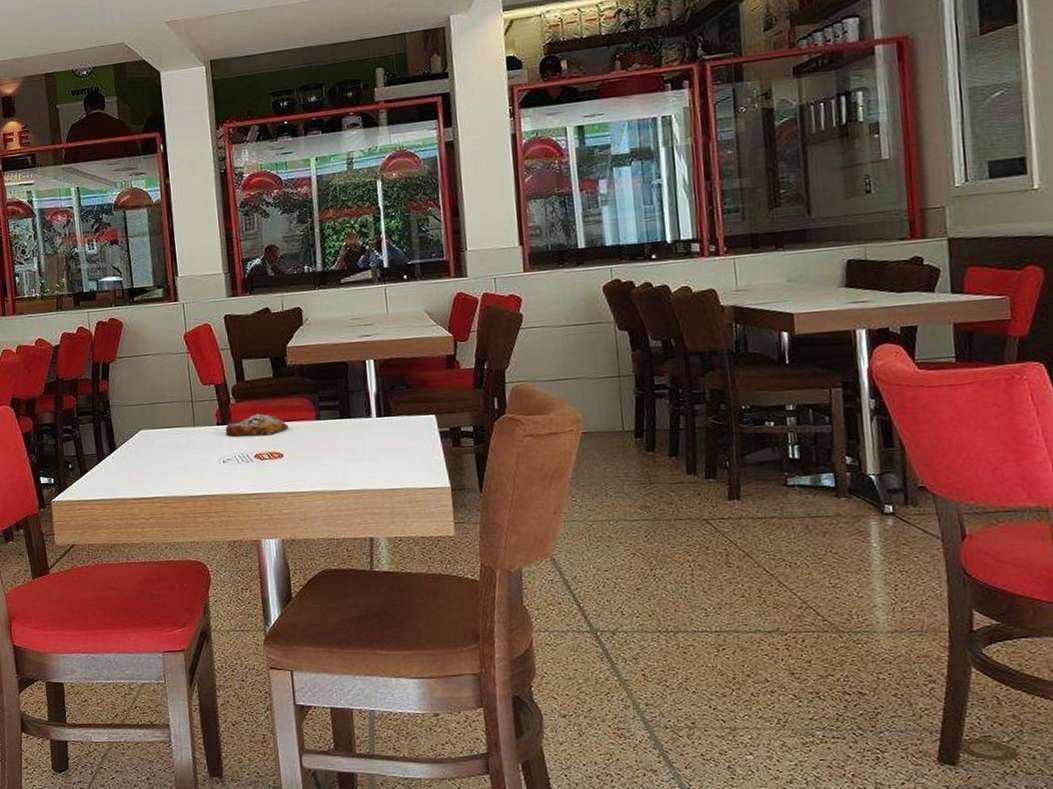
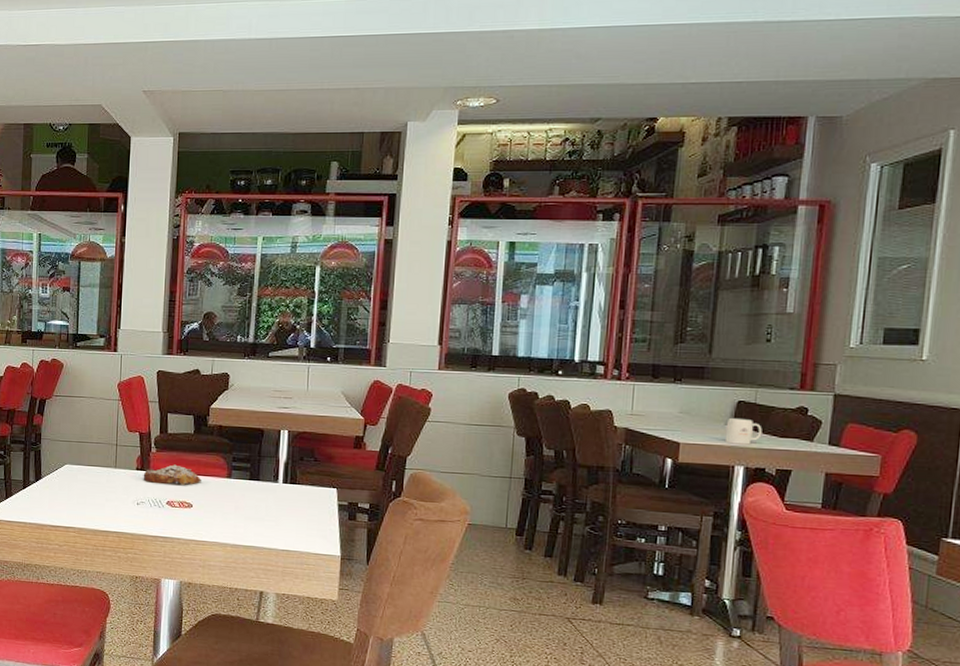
mug: none [839,278,879,307] -> present [724,417,763,445]

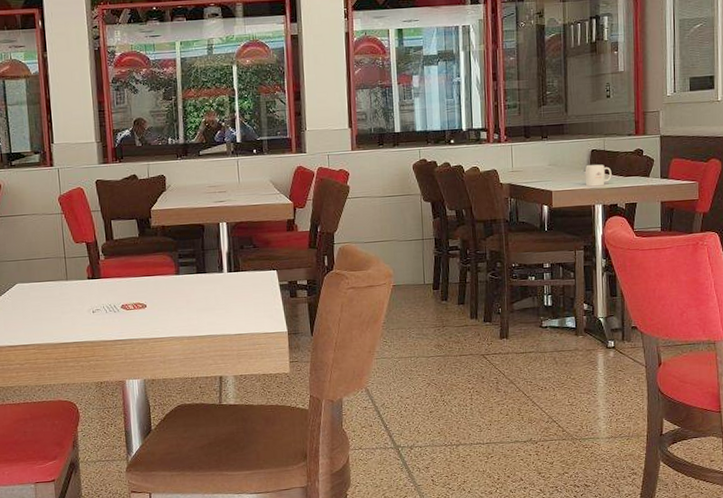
pastry: present [143,464,201,486] -> none [95,269,152,290]

